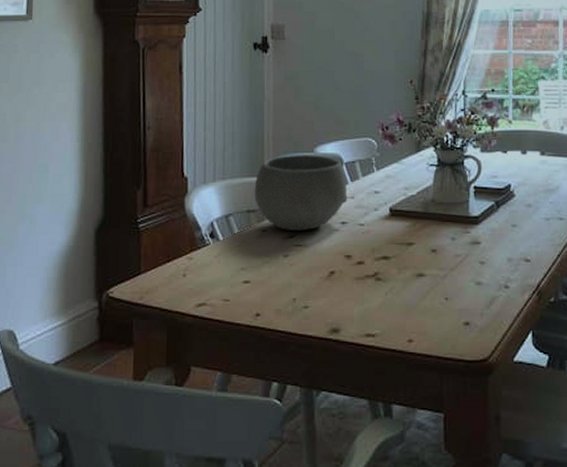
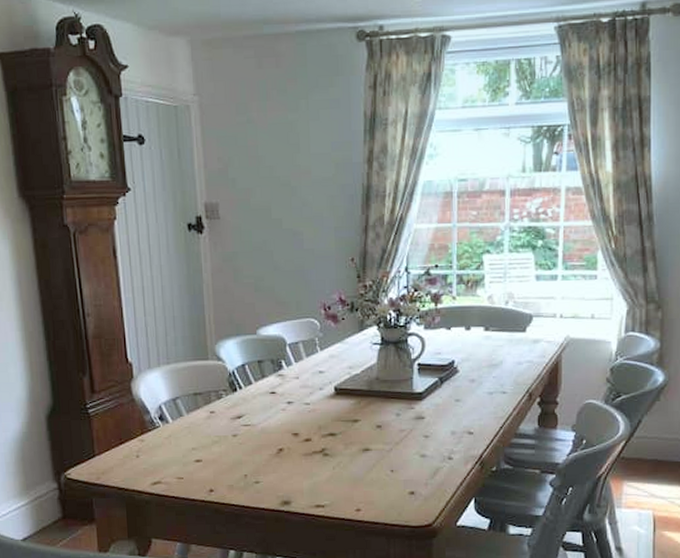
bowl: present [254,154,348,232] -> none [199,336,293,412]

